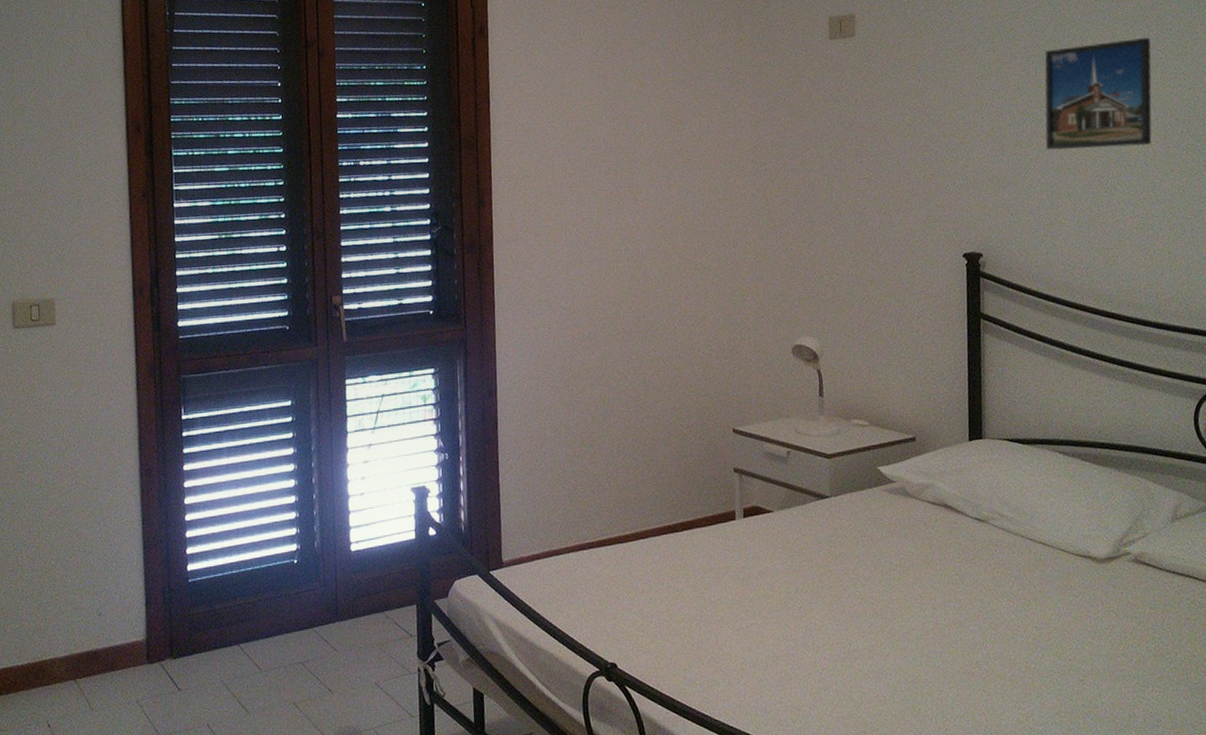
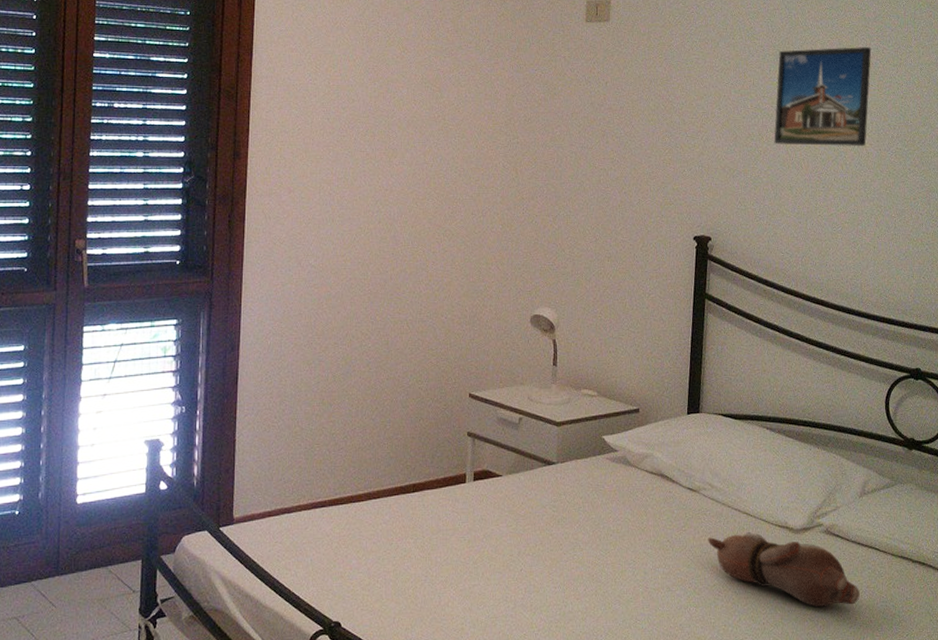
teddy bear: none [1001,563,1179,642] -> present [707,532,860,608]

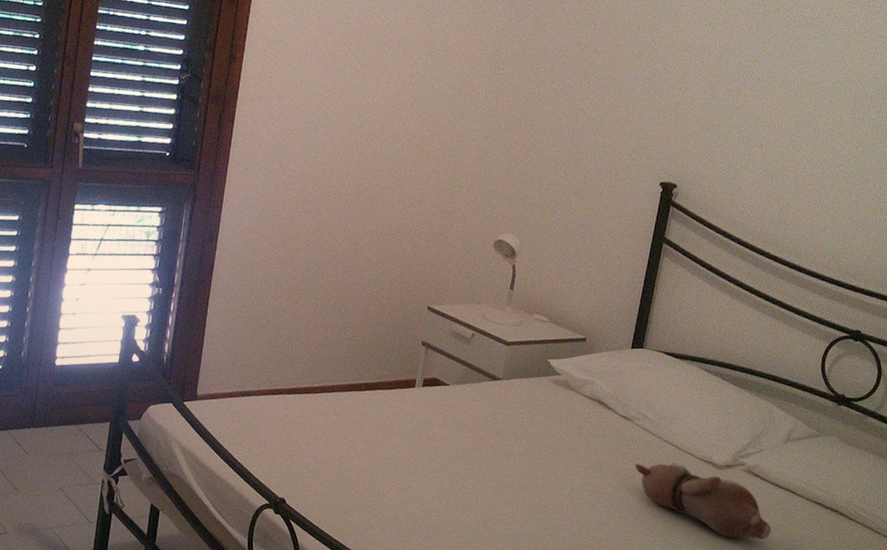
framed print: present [774,47,872,147] -> none [751,10,861,113]

